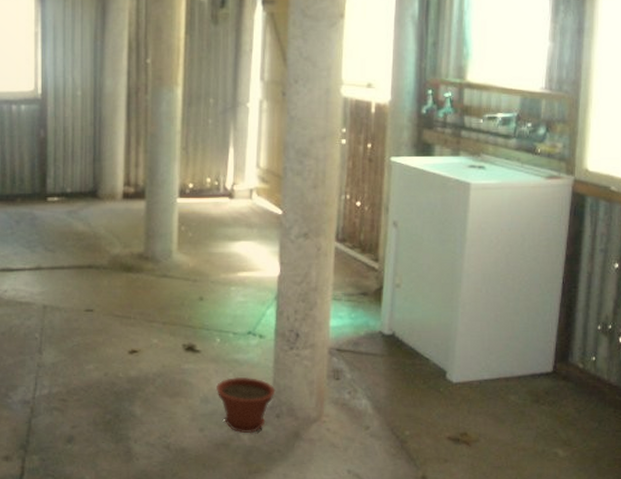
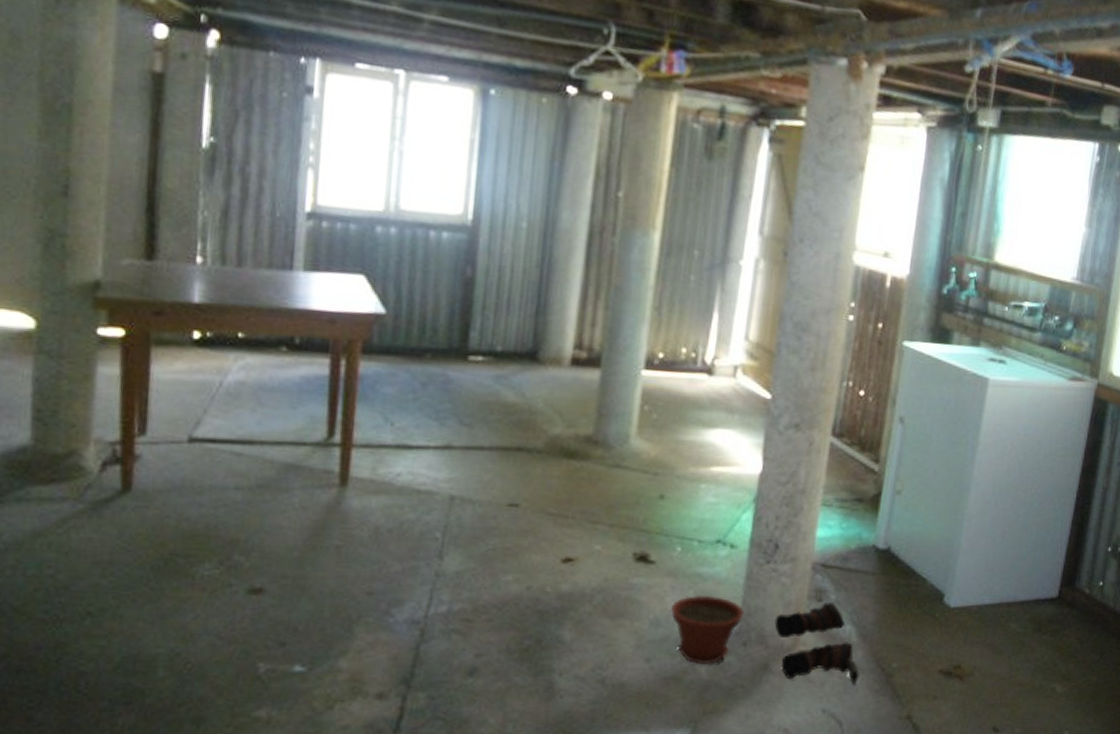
boots: none [301,381,377,449] -> present [774,603,859,685]

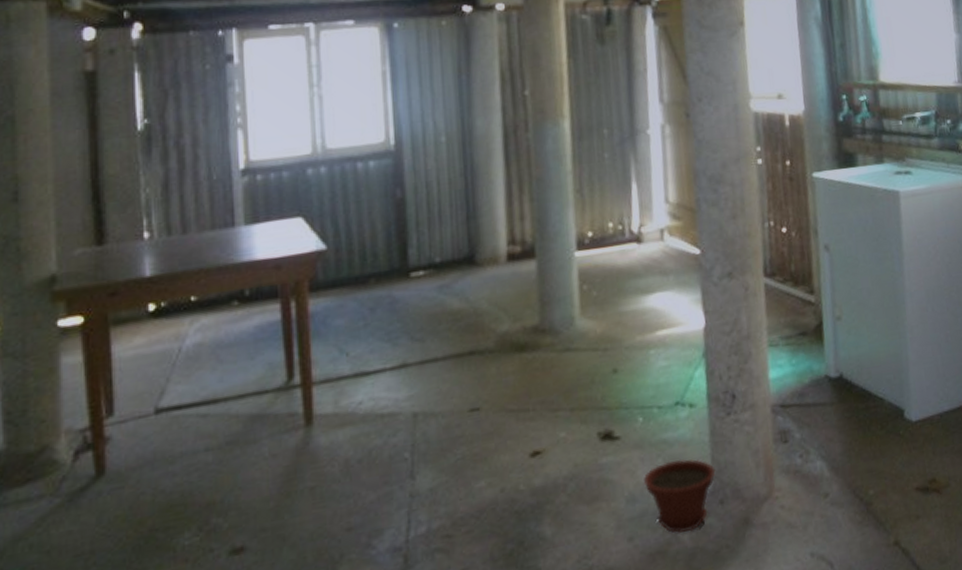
boots: present [774,603,859,685] -> none [746,441,839,530]

